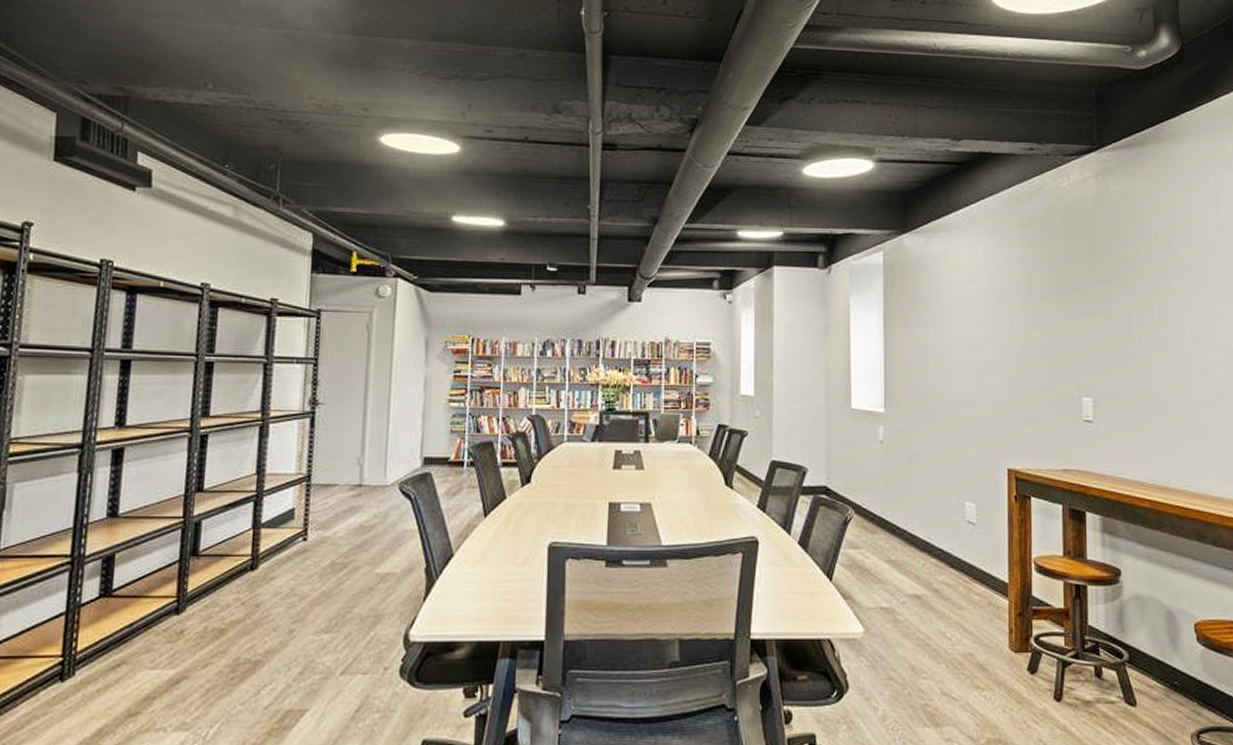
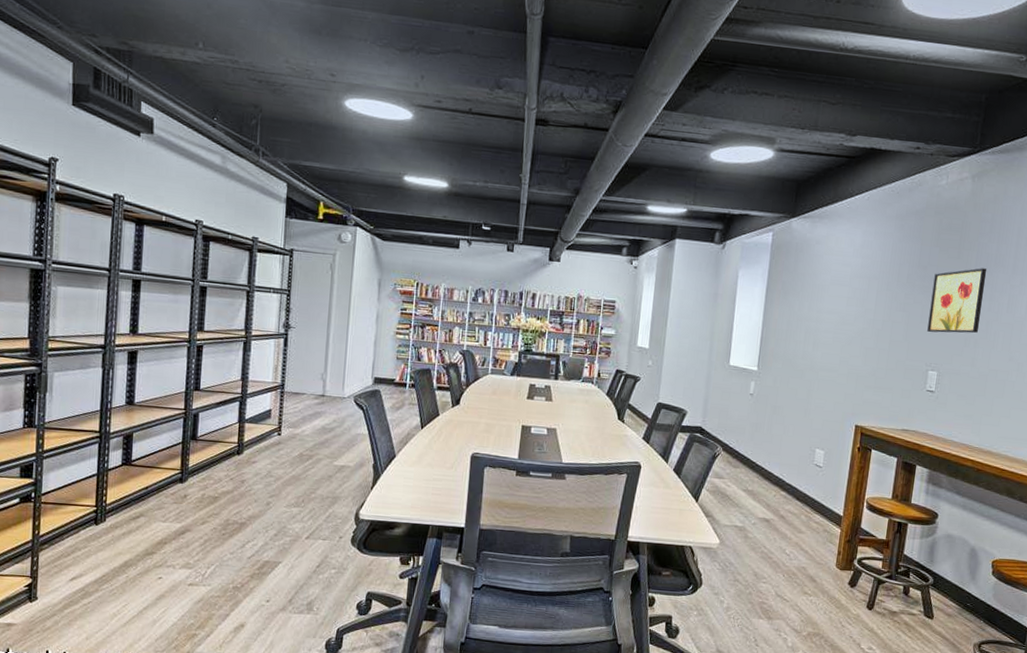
wall art: none [1071,275,1130,352] -> present [927,268,987,334]

